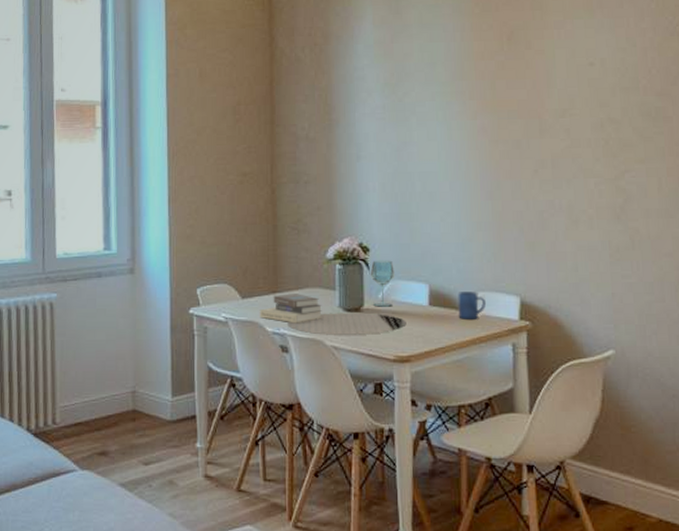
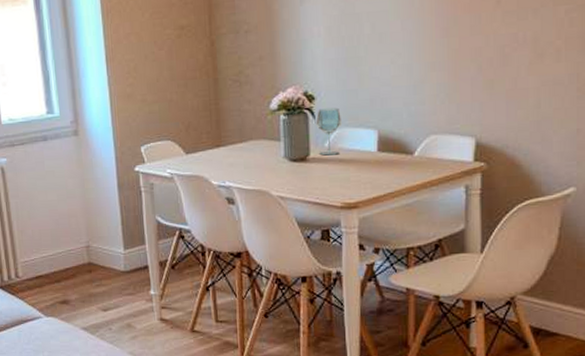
books: present [259,293,322,324] -> none [204,146,267,176]
place mat: present [287,312,406,335] -> none [233,162,354,186]
mug: present [457,292,487,321] -> none [408,135,439,165]

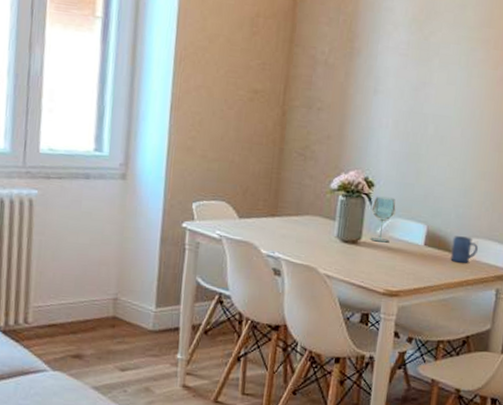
mug: none [408,135,439,165] -> present [450,236,479,264]

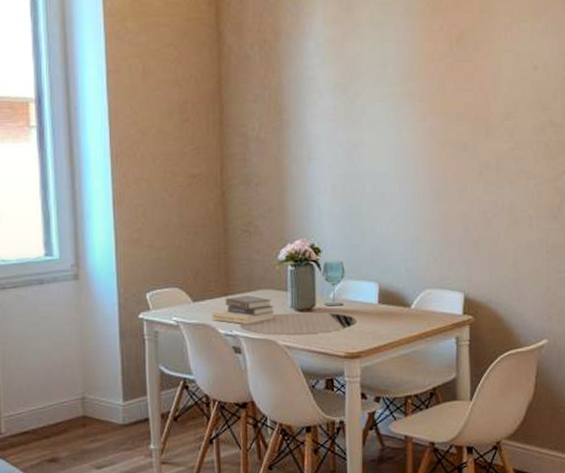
books: none [255,218,320,249] -> present [211,295,274,325]
place mat: none [283,241,400,267] -> present [240,312,357,335]
mug: present [450,236,479,264] -> none [406,289,433,317]

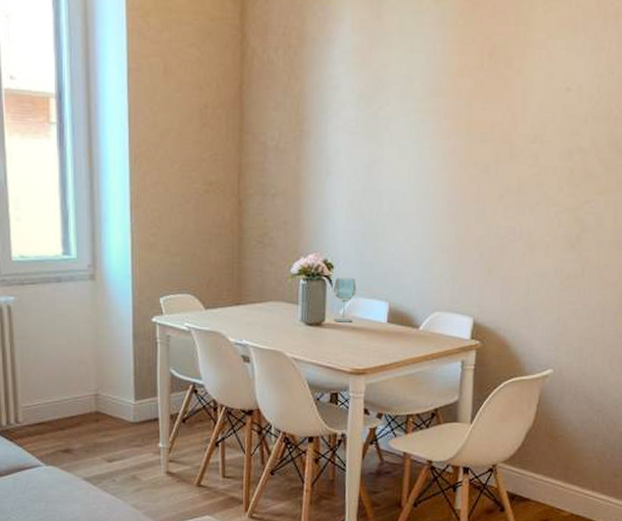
books: present [211,295,274,325] -> none [222,306,284,335]
place mat: present [240,312,357,335] -> none [250,326,365,348]

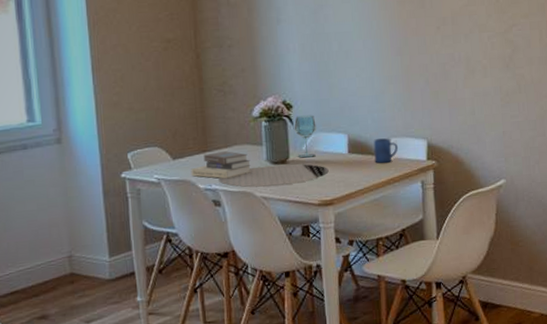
books: none [222,306,284,335] -> present [191,151,251,179]
place mat: none [250,326,365,348] -> present [219,164,329,187]
mug: none [414,311,442,338] -> present [373,138,399,164]

